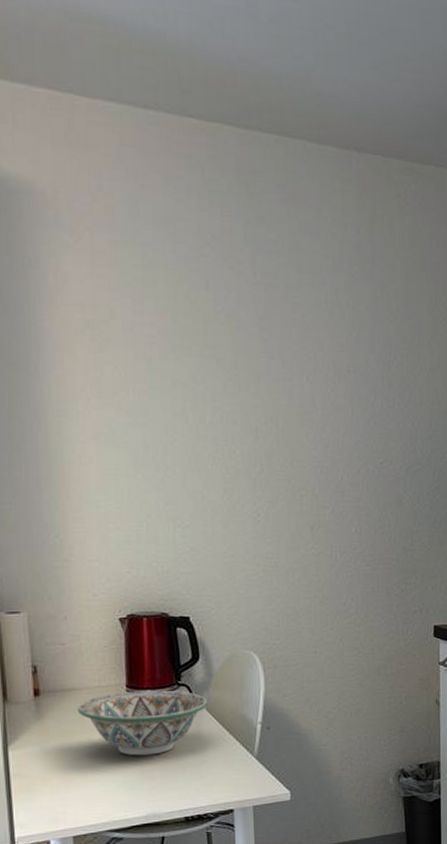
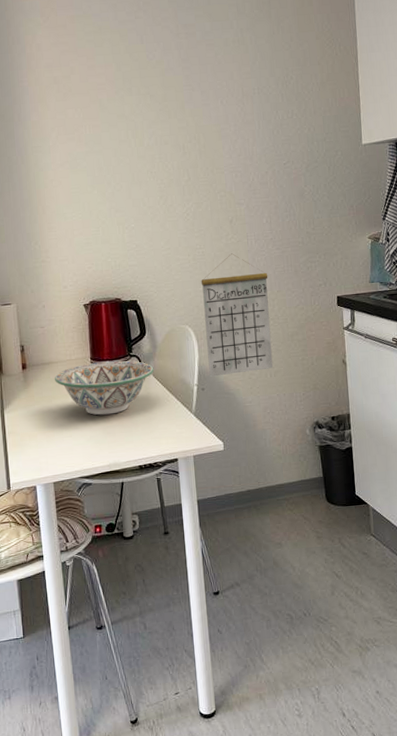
calendar: none [271,567,355,714] -> present [201,253,273,377]

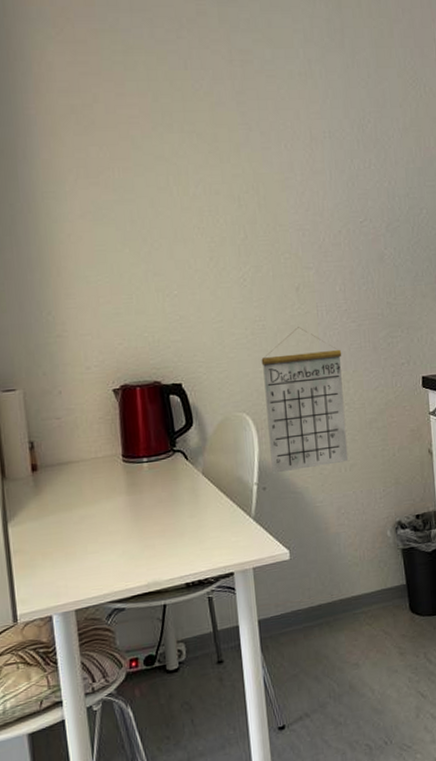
decorative bowl: present [55,360,154,416] -> none [75,457,204,525]

